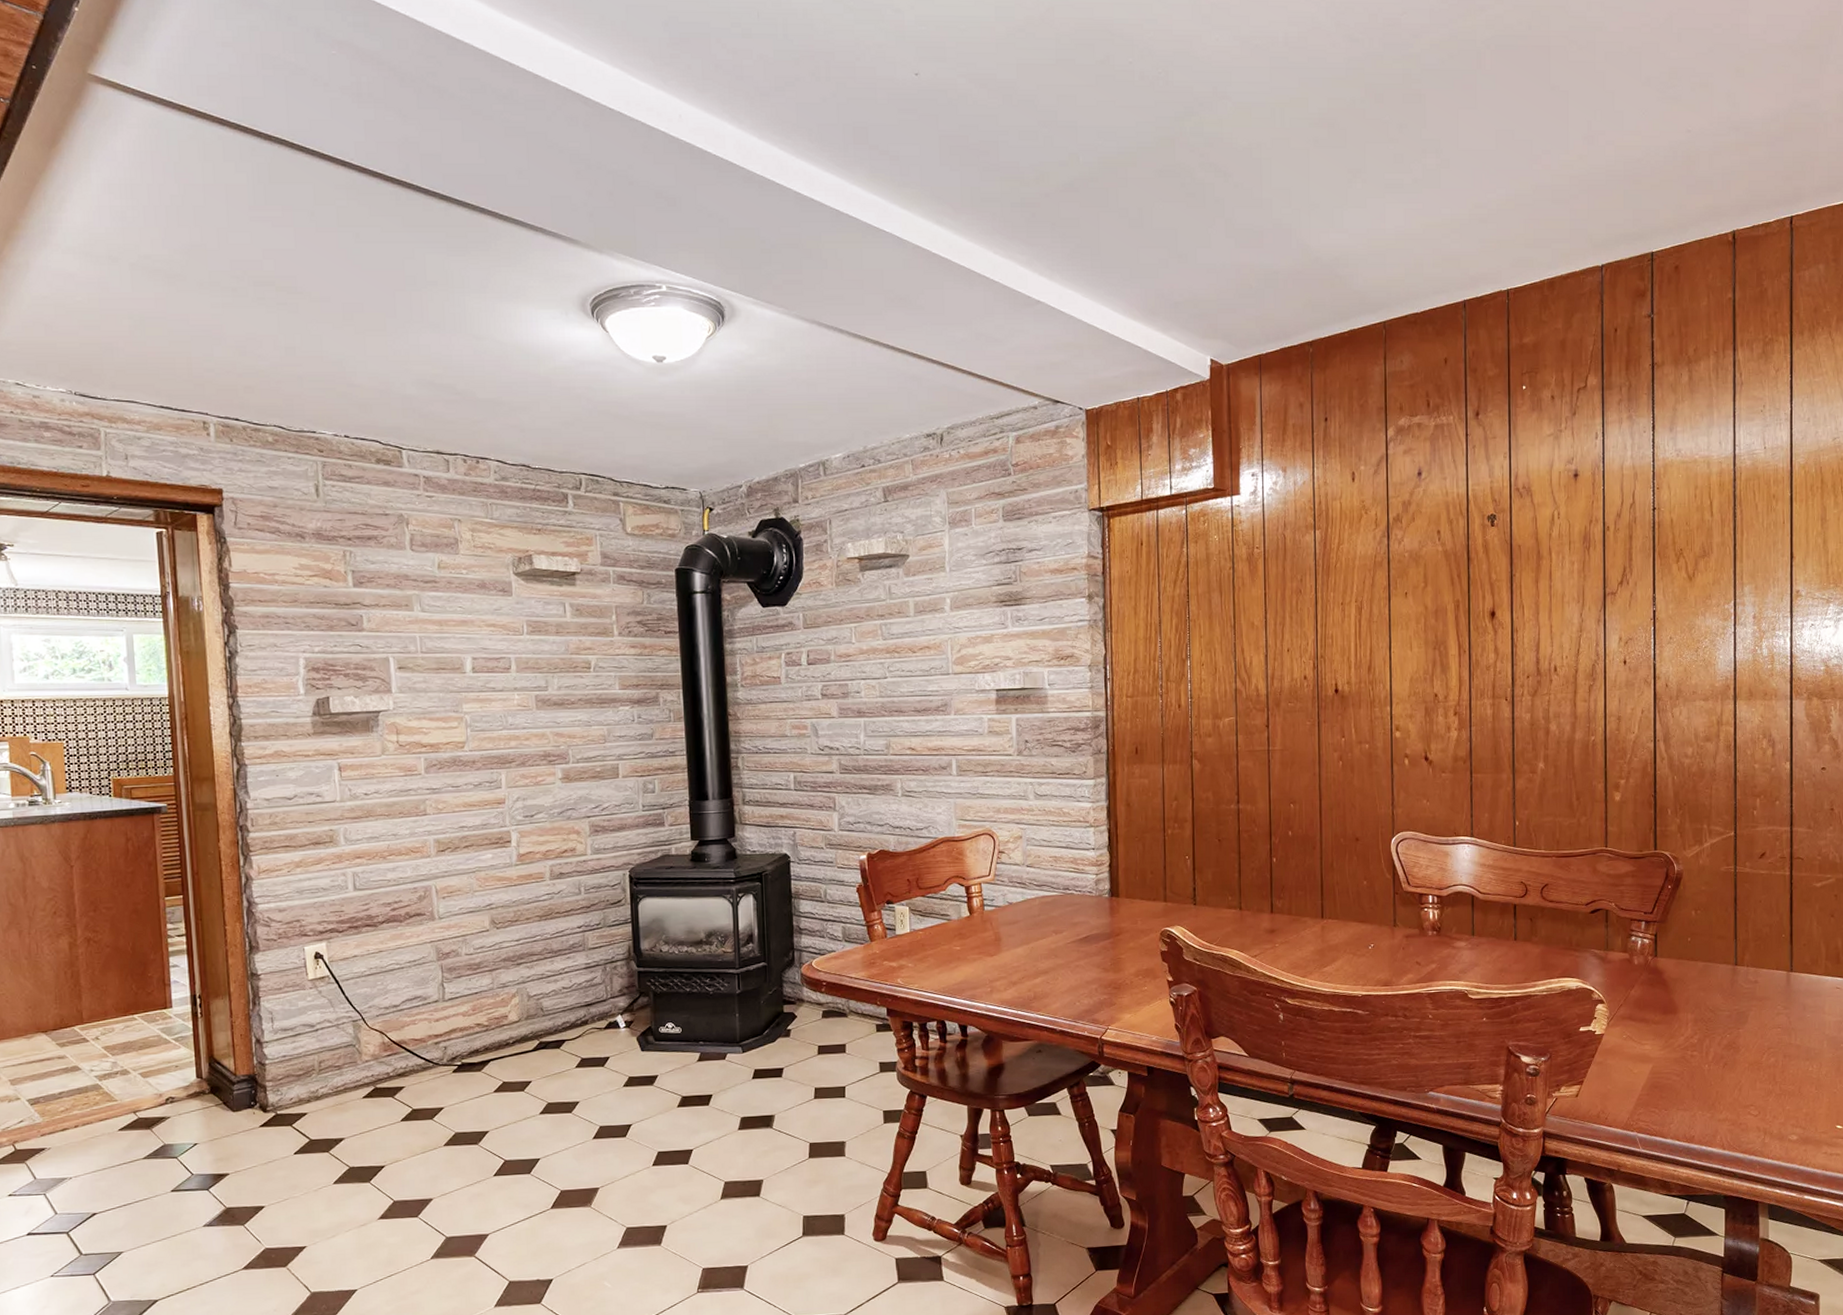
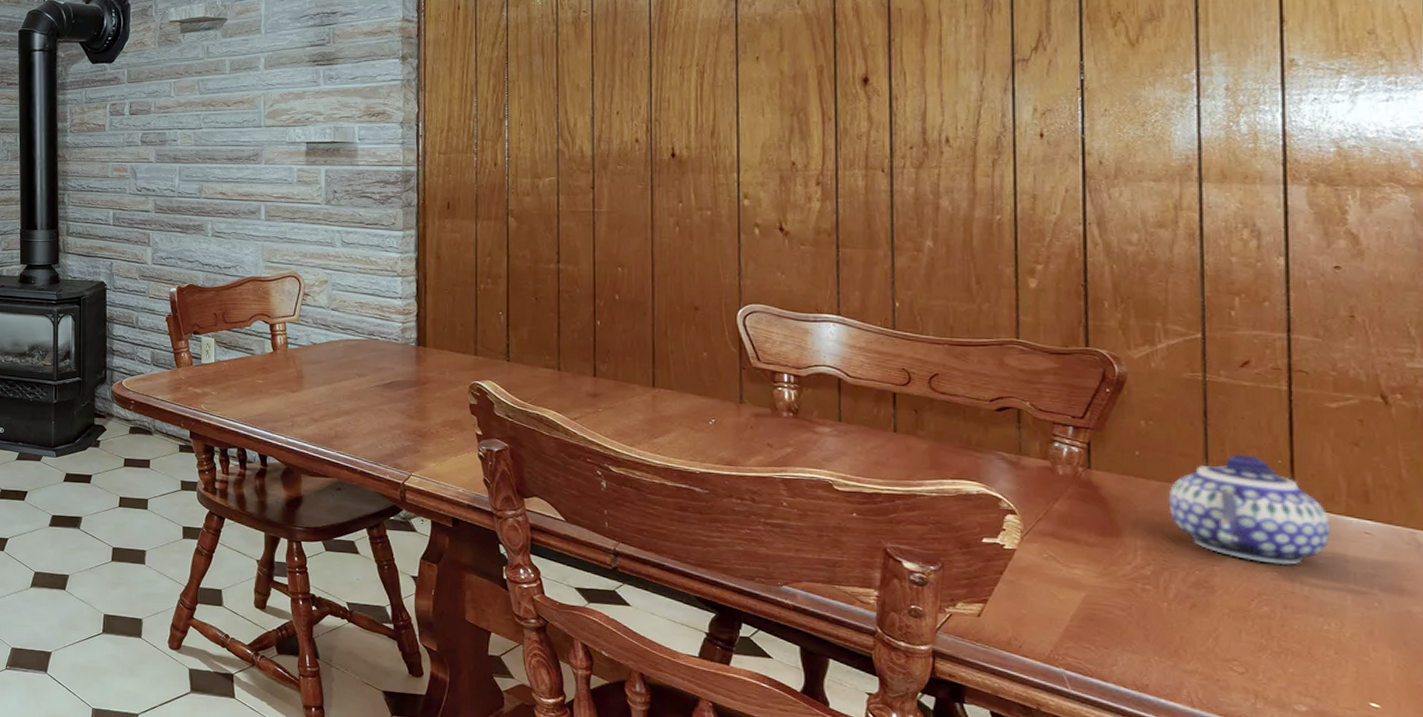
teapot: none [1710,932,1815,1022] -> present [1168,454,1331,565]

